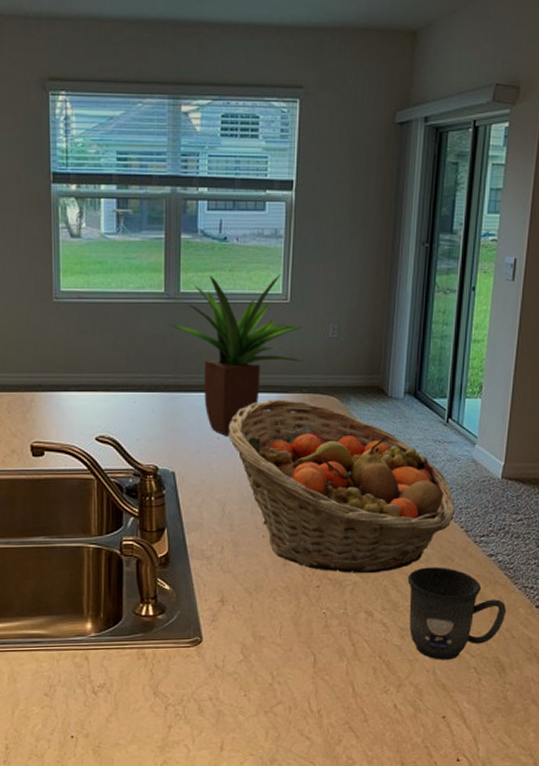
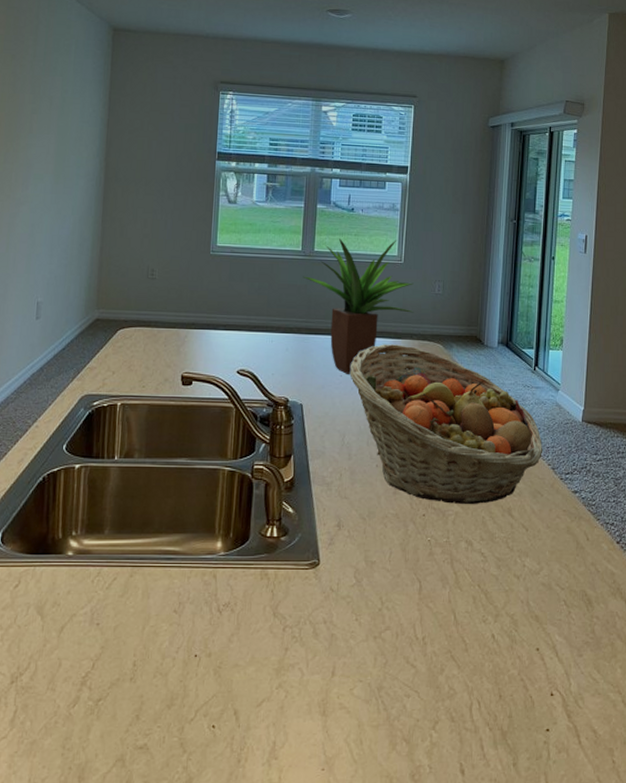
mug: present [407,567,507,660] -> none [503,501,591,591]

